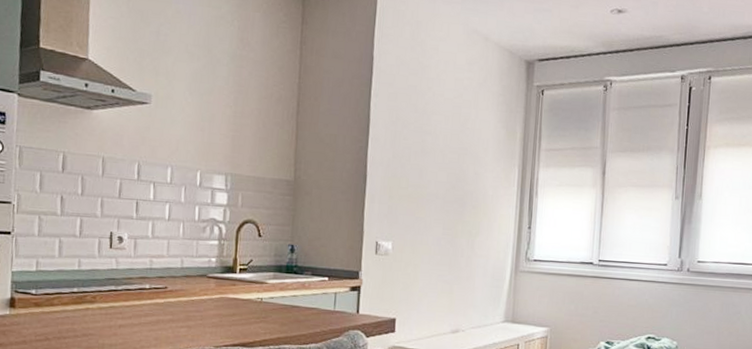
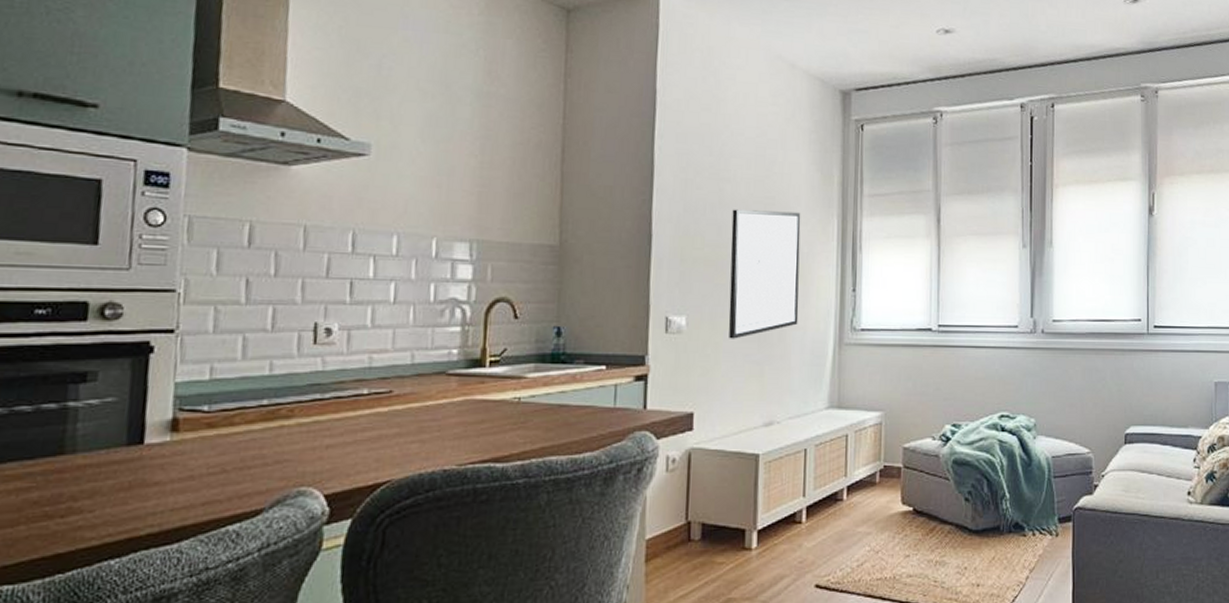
wall art: none [426,157,488,262] -> present [728,209,801,339]

